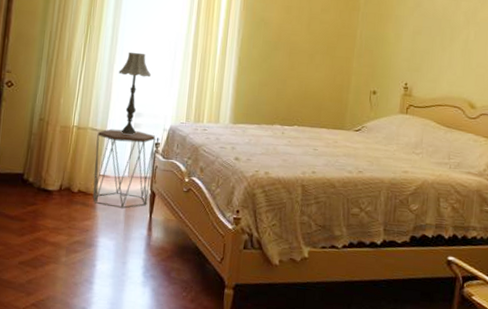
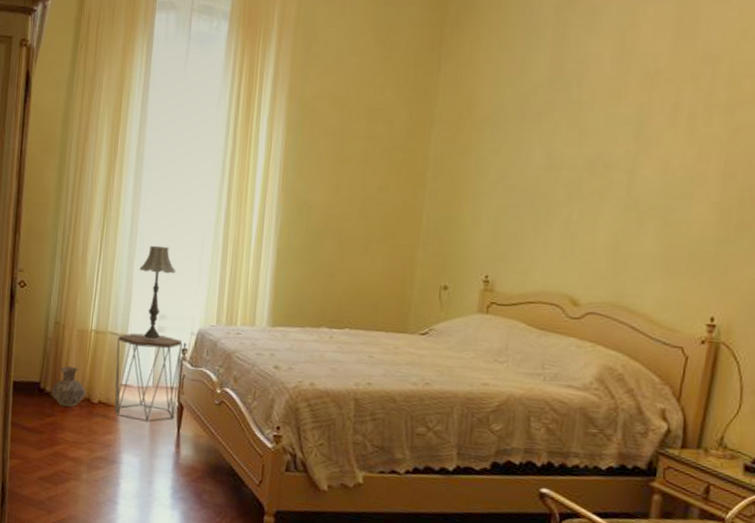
ceramic jug: none [35,158,66,197] -> present [52,366,85,408]

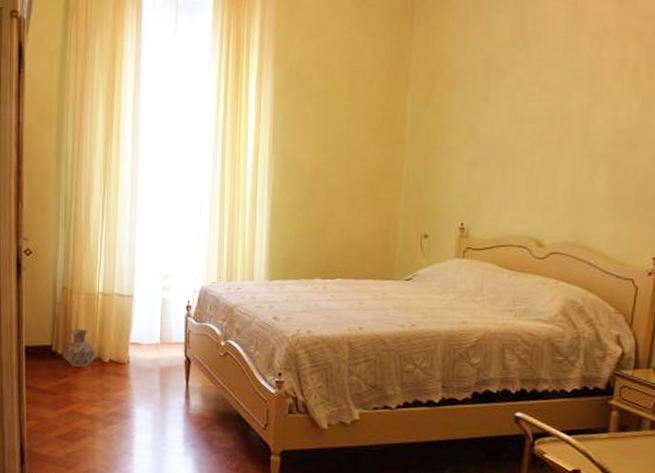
side table: present [114,333,183,422] -> none [124,293,187,377]
table lamp: present [139,245,176,339] -> none [141,209,177,298]

